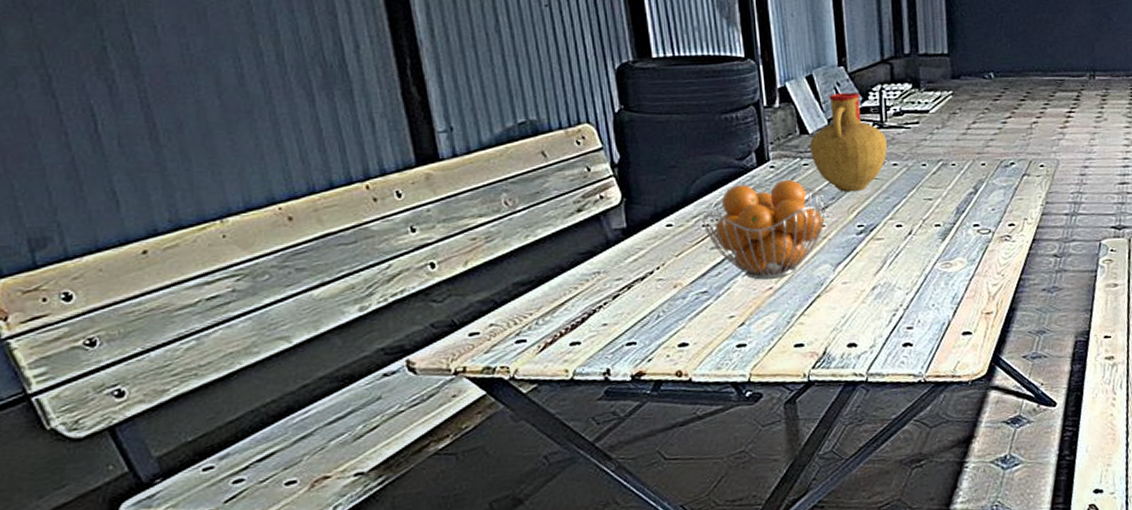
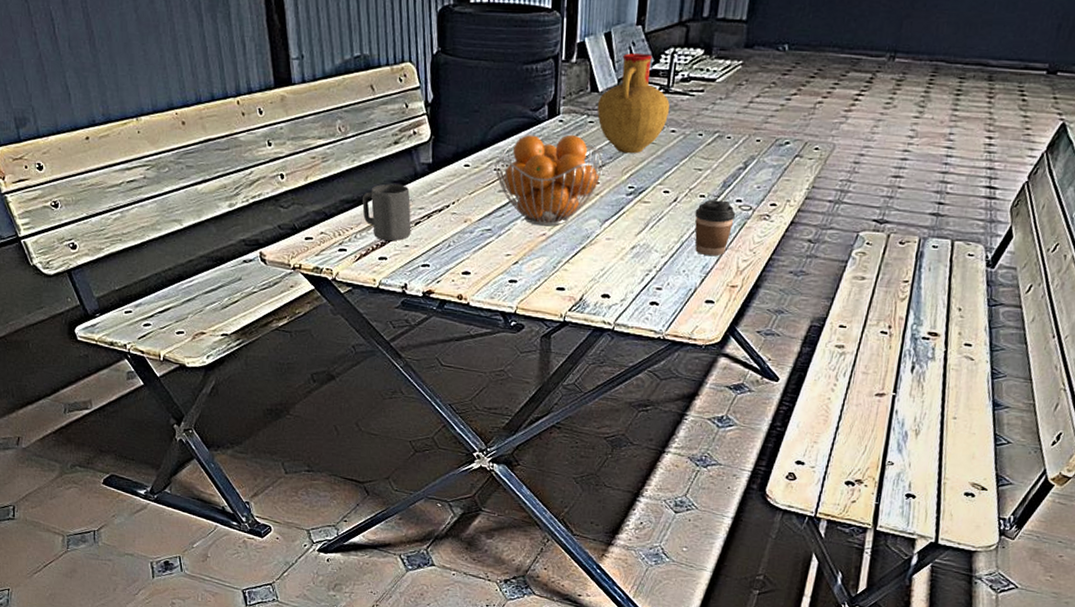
mug: none [542,255,609,323] -> present [362,183,412,242]
coffee cup: none [933,226,976,286] -> present [694,199,736,257]

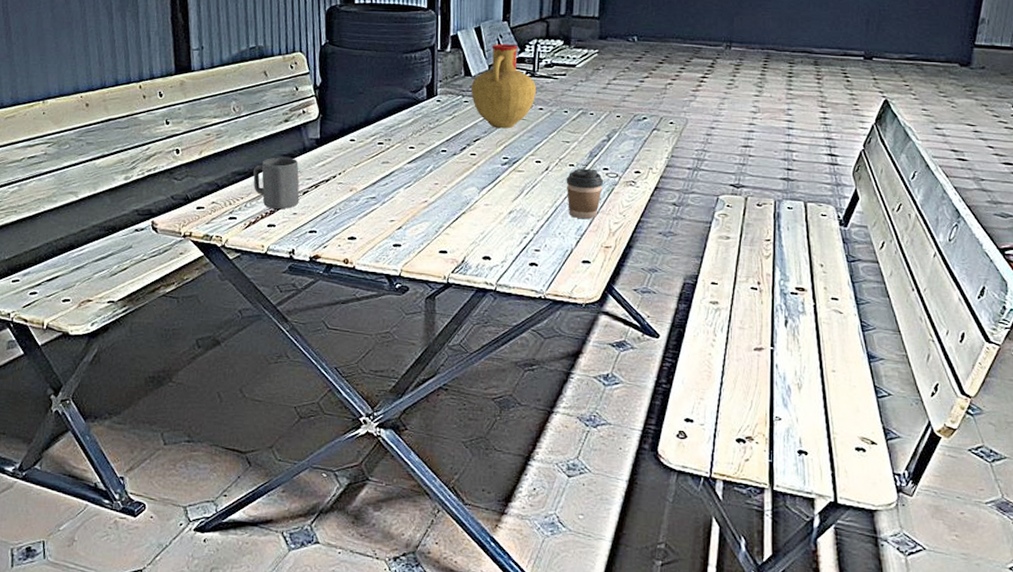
fruit basket: present [494,134,604,226] -> none [378,112,479,194]

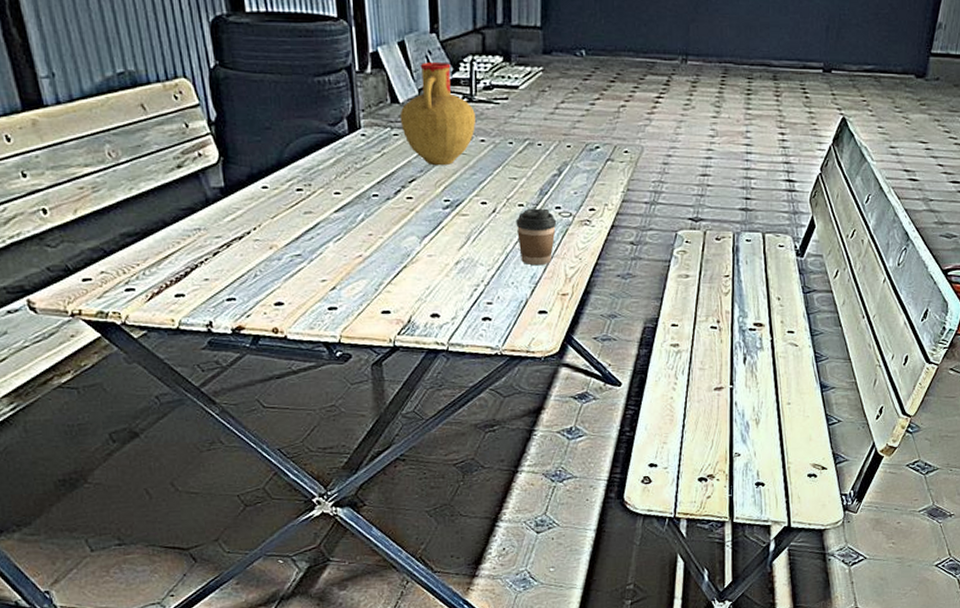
mug: present [253,157,300,210] -> none [147,212,210,276]

